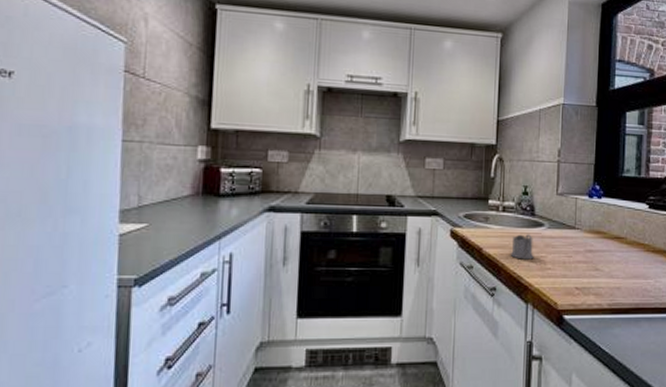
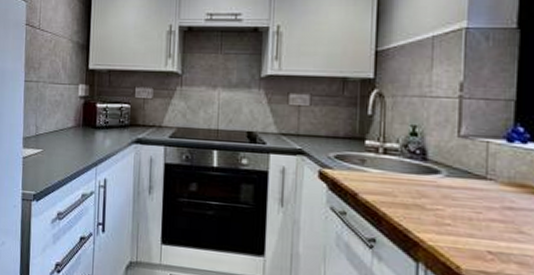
tea glass holder: present [510,234,534,260] -> none [393,181,427,212]

